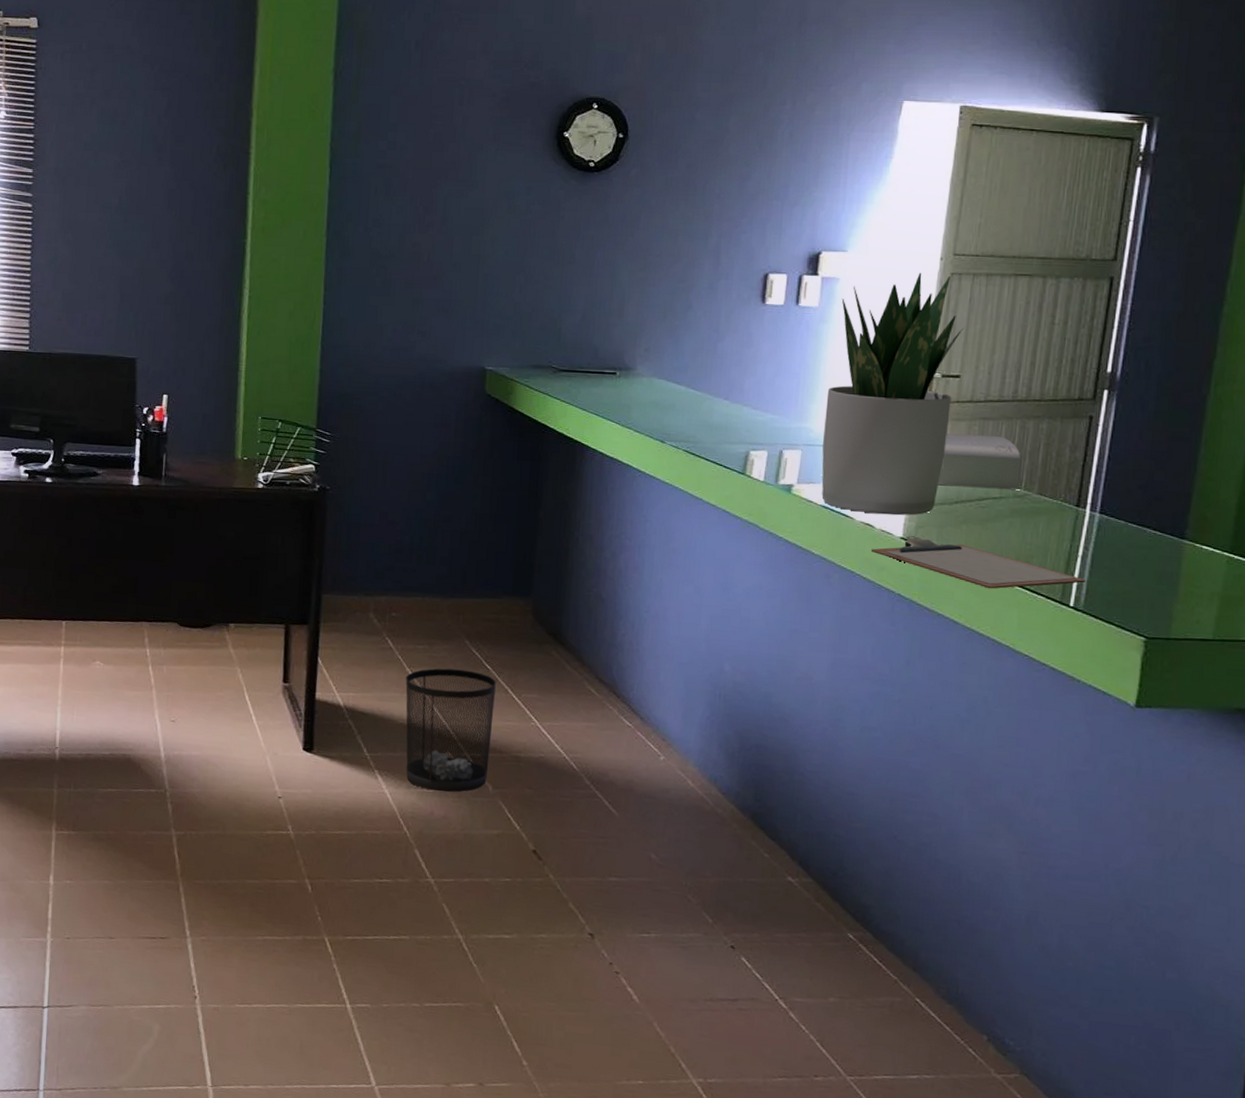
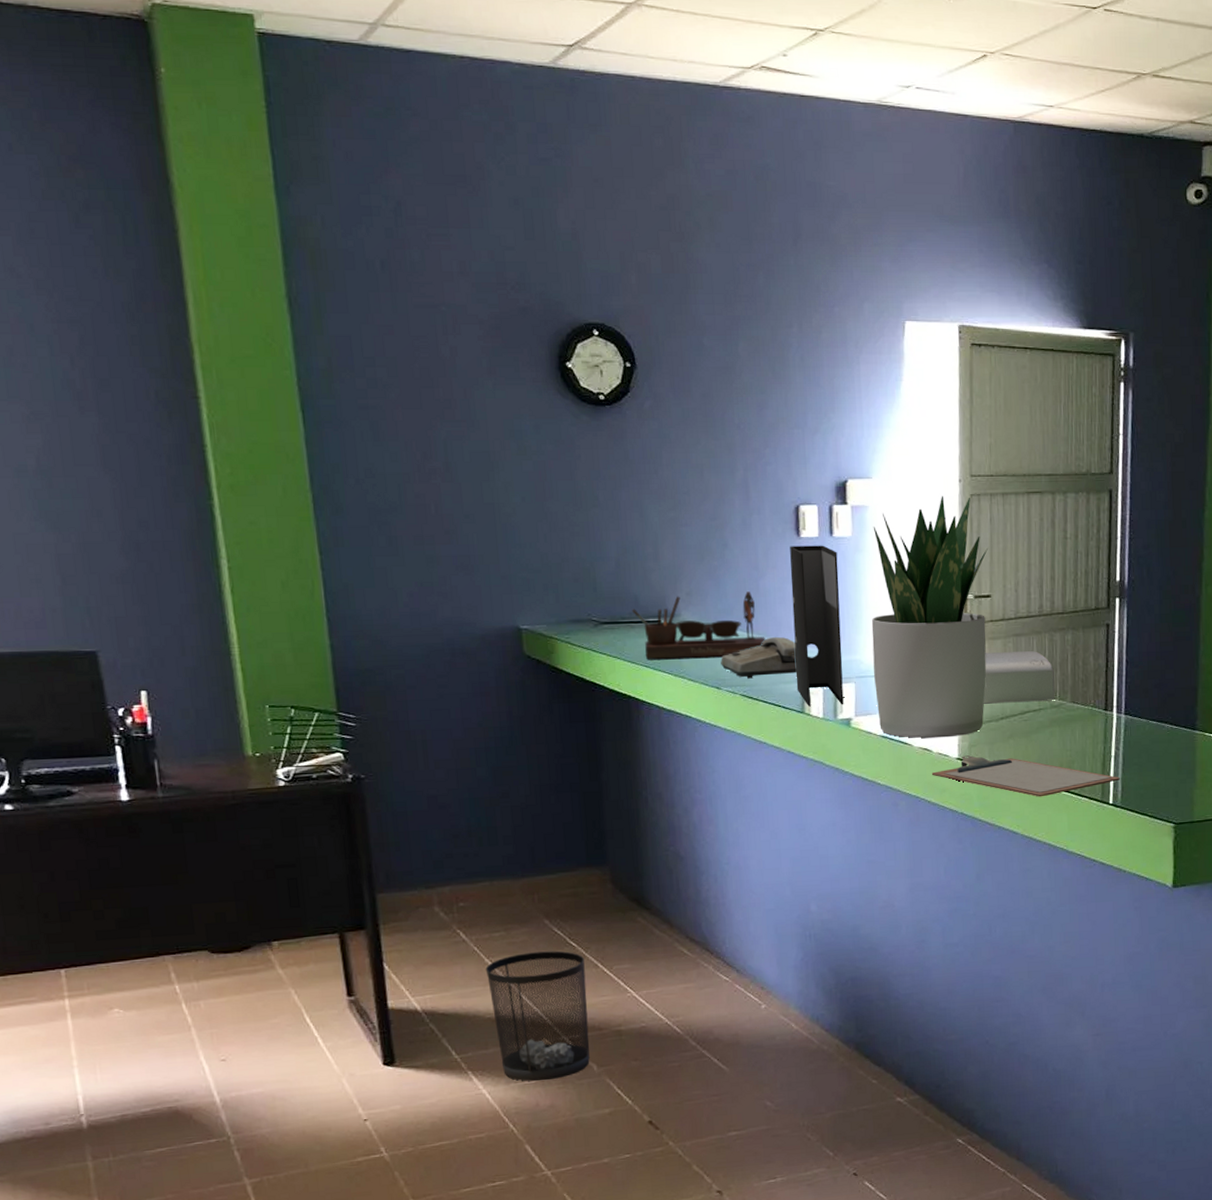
desk organizer: none [590,351,716,412] -> present [631,591,766,659]
telephone: none [668,398,746,436] -> present [720,637,797,679]
binder: none [741,312,801,471] -> present [790,545,844,707]

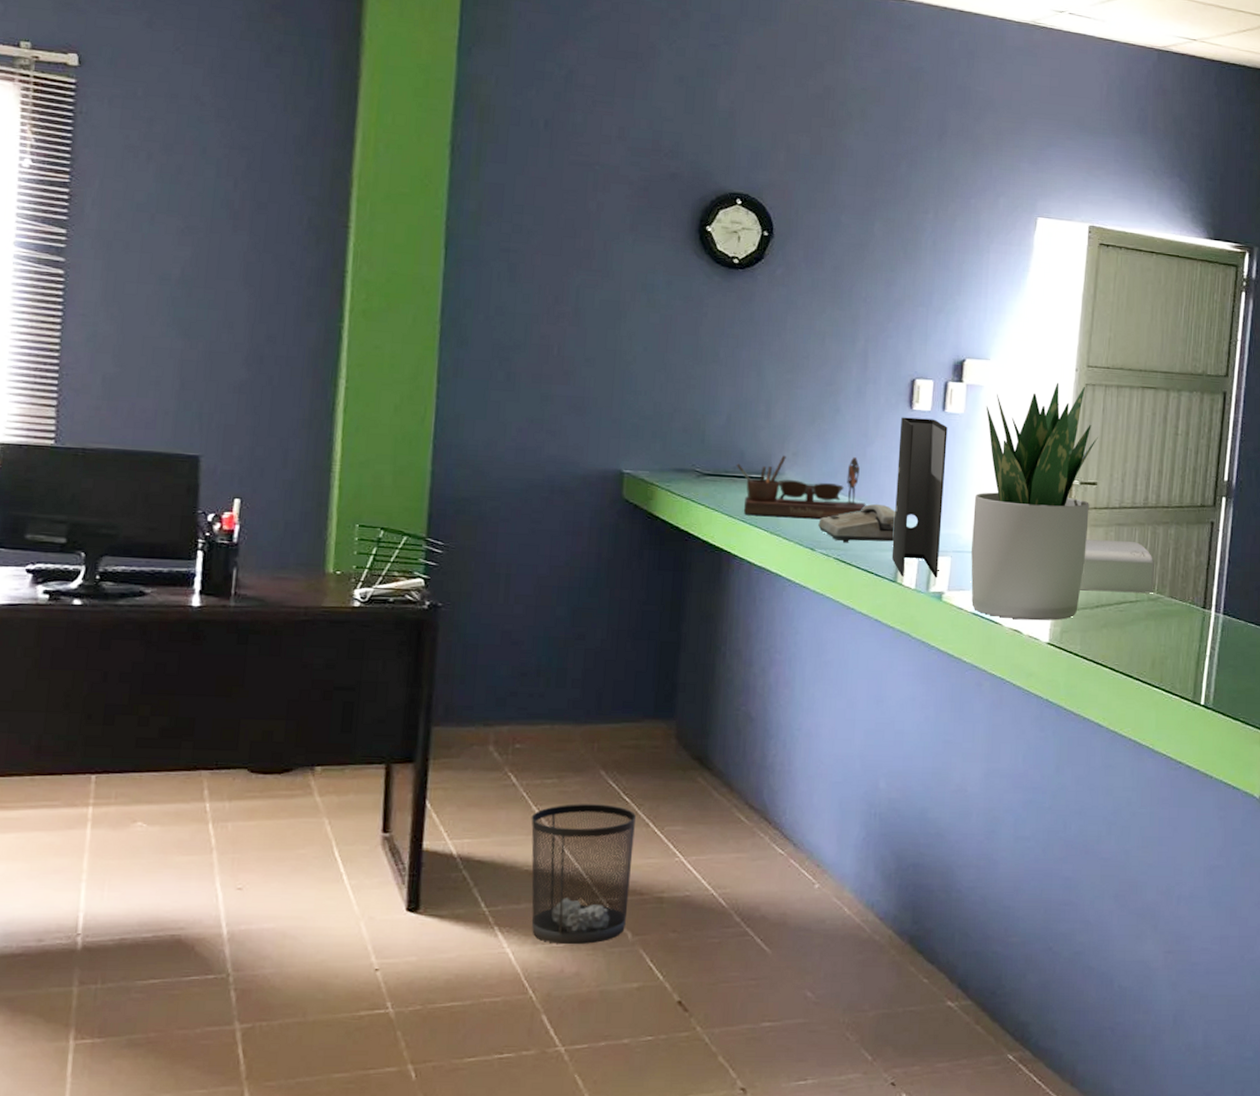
clipboard: present [931,755,1120,797] -> none [1019,641,1213,691]

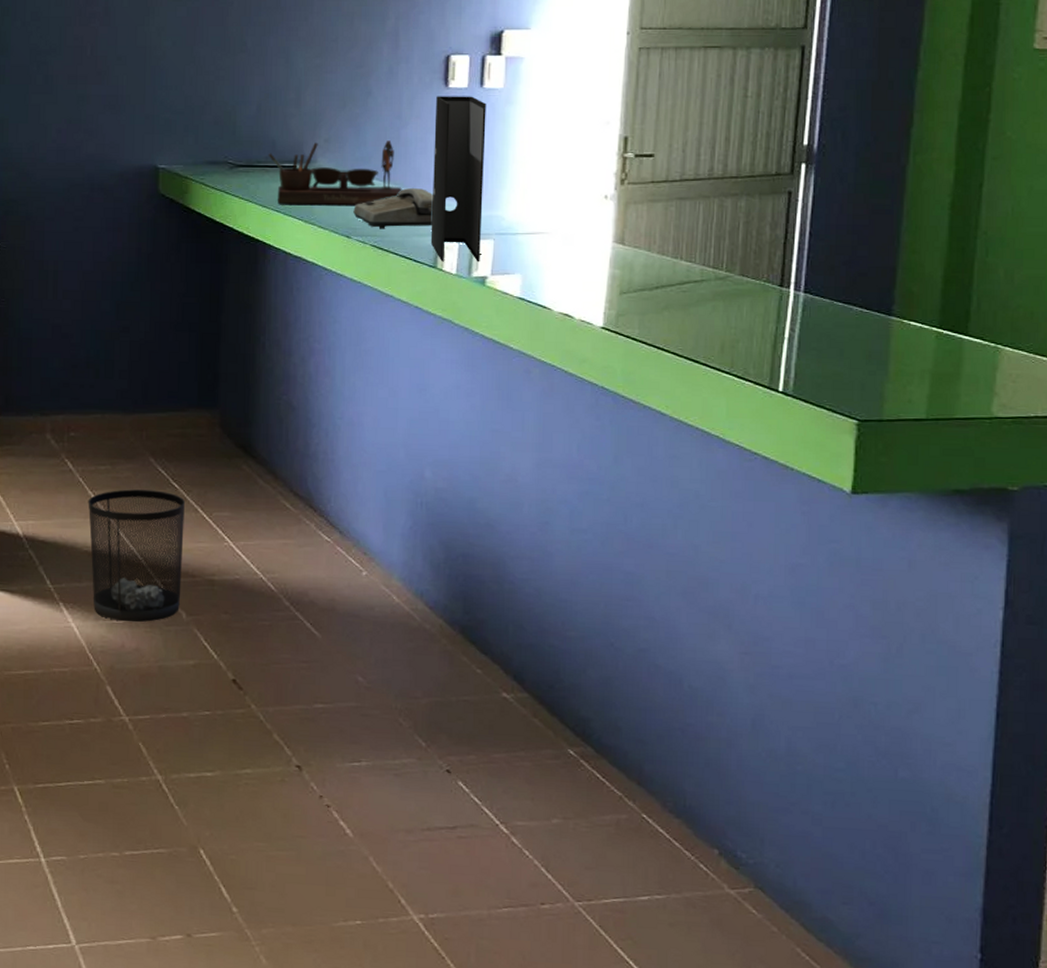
planter: present [971,383,1098,621] -> none [515,49,654,304]
tissue dispenser: present [1080,539,1154,594] -> none [637,216,722,272]

